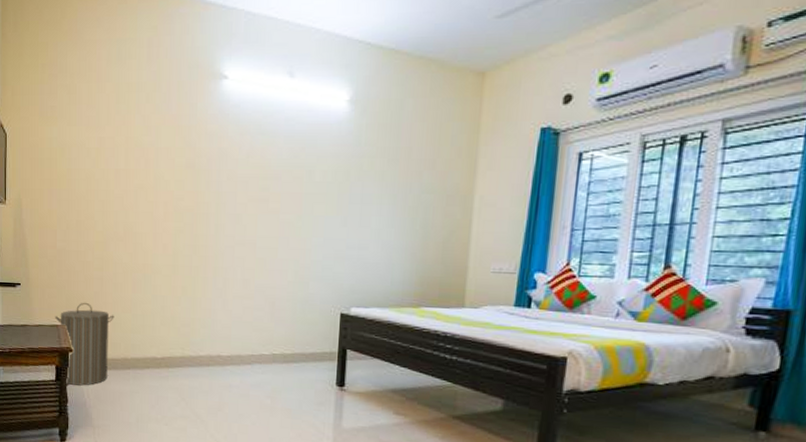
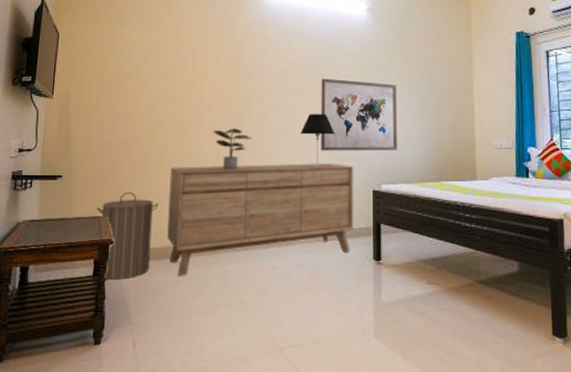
sideboard: none [122,279,321,388] -> present [166,162,354,277]
potted plant: none [168,240,210,284] -> present [213,128,252,169]
table lamp: none [262,227,302,284] -> present [300,114,335,166]
wall art: none [284,185,377,271] -> present [321,78,397,151]

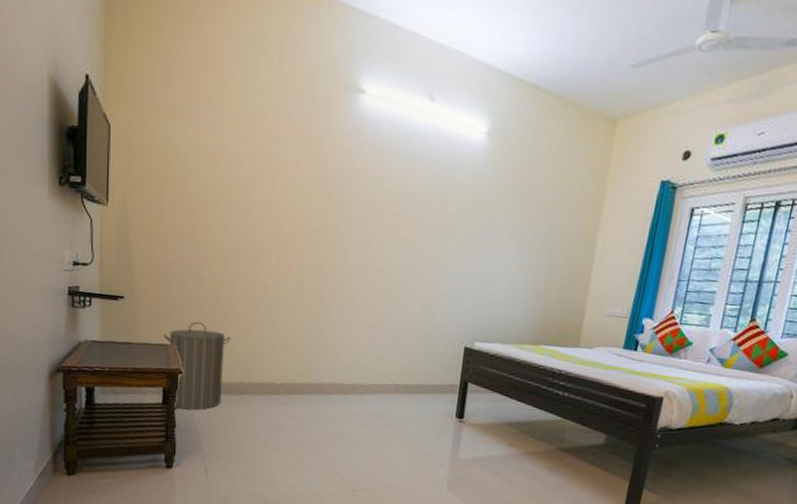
sideboard: present [166,162,354,277] -> none [239,299,447,414]
potted plant: present [213,128,252,169] -> none [292,262,337,309]
table lamp: present [300,114,335,166] -> none [391,255,431,315]
wall art: present [321,78,397,151] -> none [412,214,508,307]

